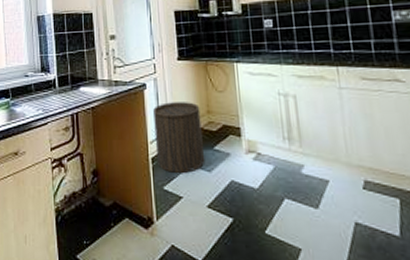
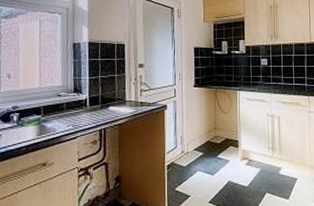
stool: present [153,102,205,173] -> none [171,120,210,177]

